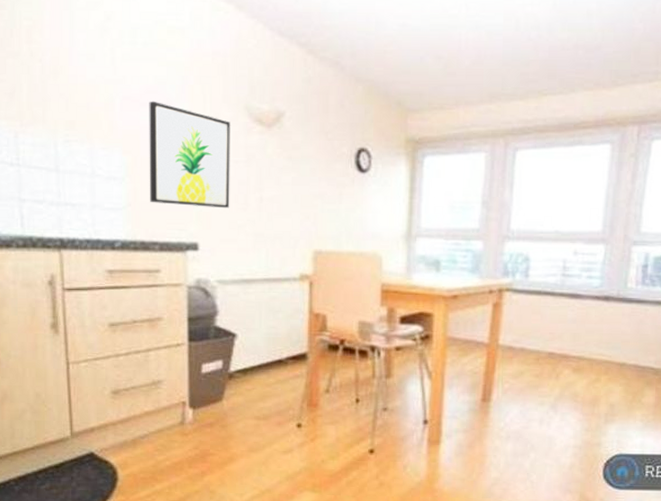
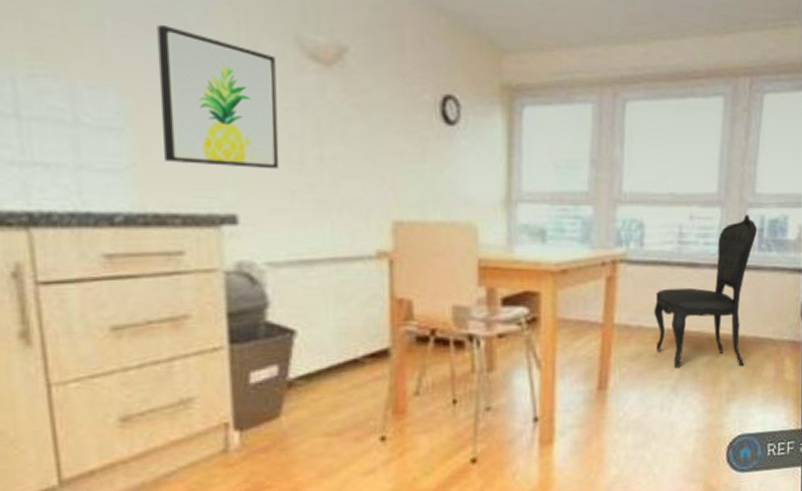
dining chair: none [536,252,642,391] -> present [654,215,758,368]

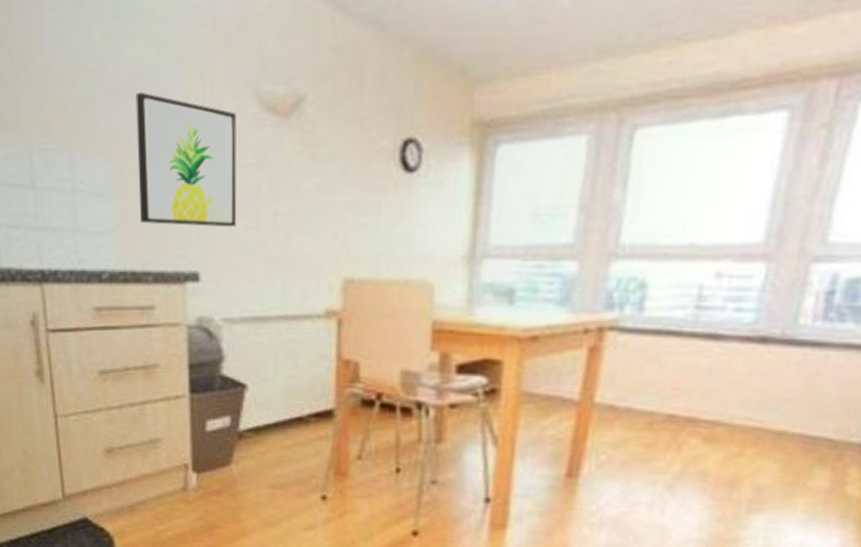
dining chair: present [654,215,758,368] -> none [650,272,825,470]

